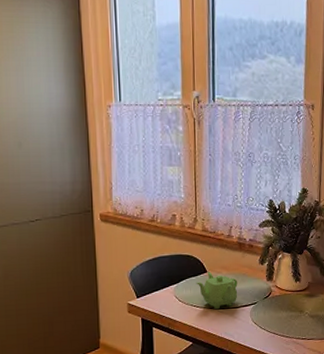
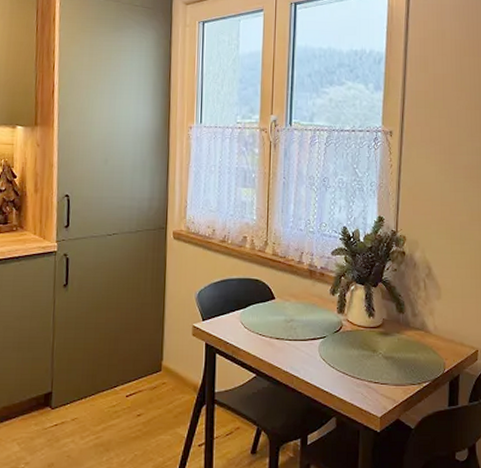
teapot: present [196,272,238,310] -> none [263,299,307,341]

